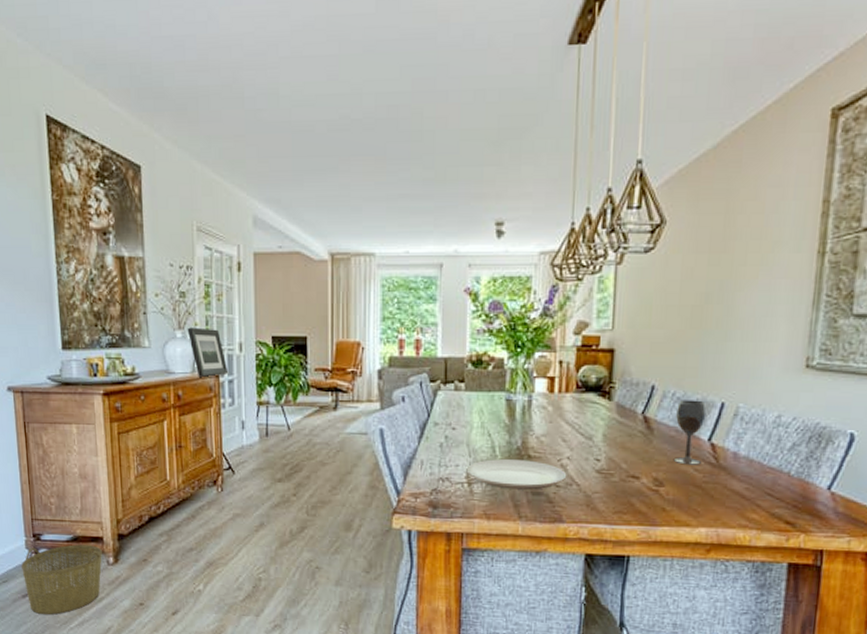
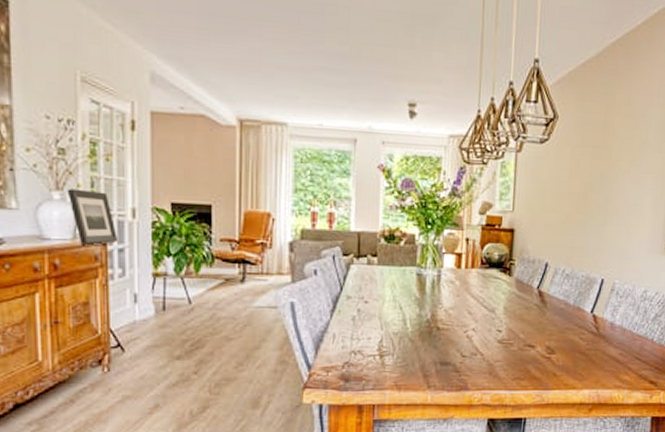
plate: present [466,459,567,490] -> none [378,332,472,360]
wine glass: present [674,400,707,465] -> none [564,276,590,334]

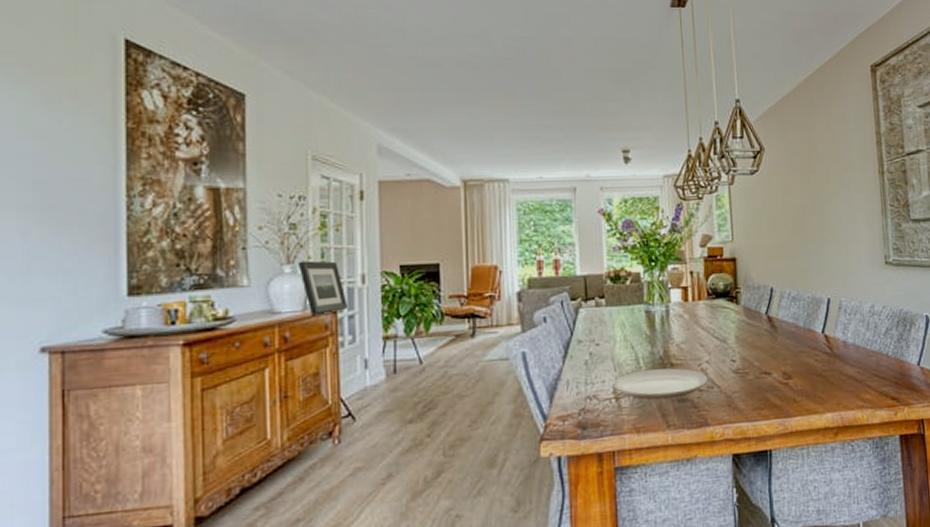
plate: none [378,332,472,360] -> present [613,368,708,400]

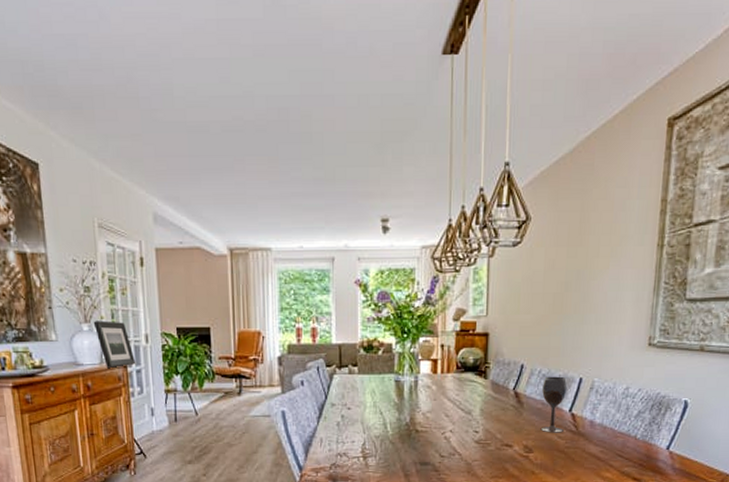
plate: present [613,368,708,400] -> none [361,434,450,461]
wine glass: none [793,298,819,357] -> present [541,376,568,433]

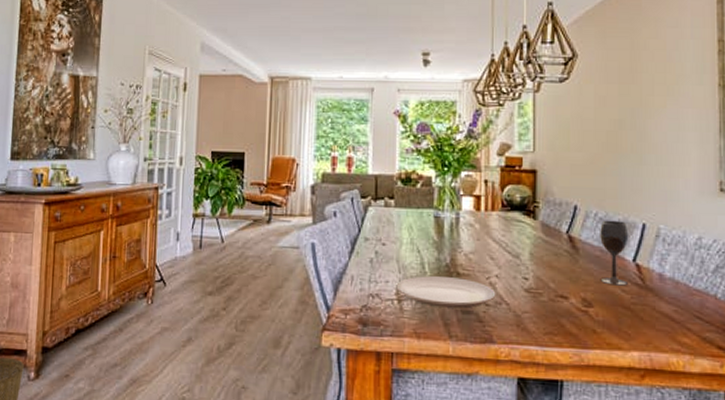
picture frame: present [93,321,136,368] -> none [131,141,168,189]
plate: none [361,434,450,461] -> present [396,276,496,309]

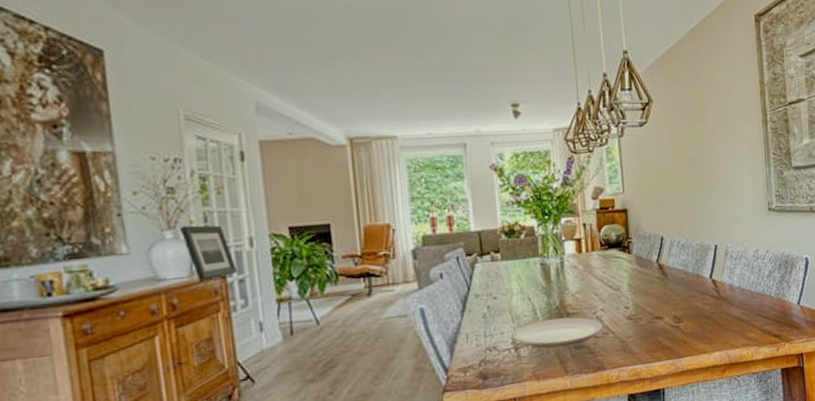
picture frame: none [131,141,168,189] -> present [179,225,238,280]
wine glass: present [600,220,629,286] -> none [683,245,707,301]

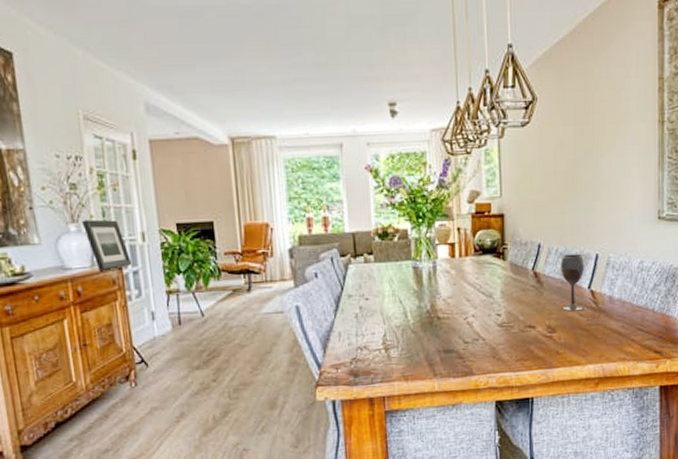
plate: present [511,317,603,348] -> none [382,321,474,351]
wine glass: none [683,245,707,301] -> present [560,253,585,312]

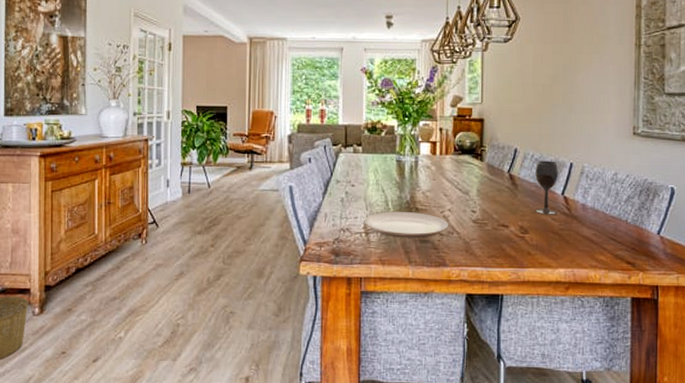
picture frame: present [81,219,133,271] -> none [121,98,157,141]
plate: none [382,321,474,351] -> present [364,212,449,238]

